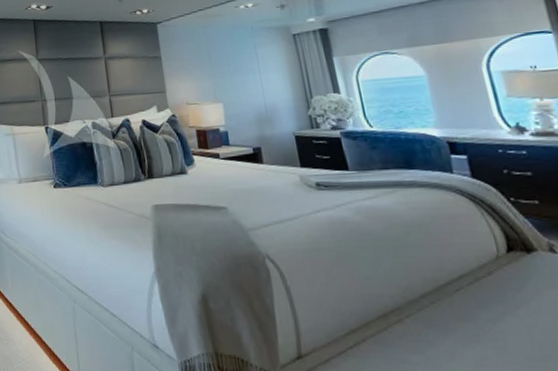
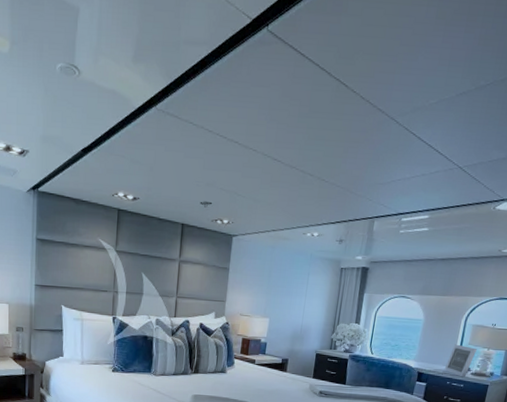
picture frame: none [484,99,525,141] -> present [444,344,477,378]

